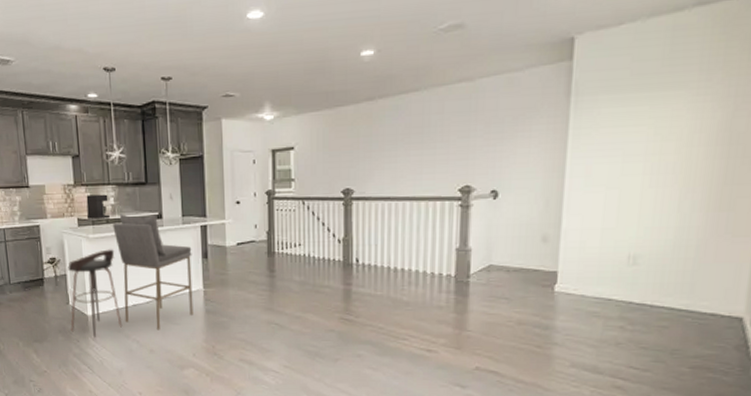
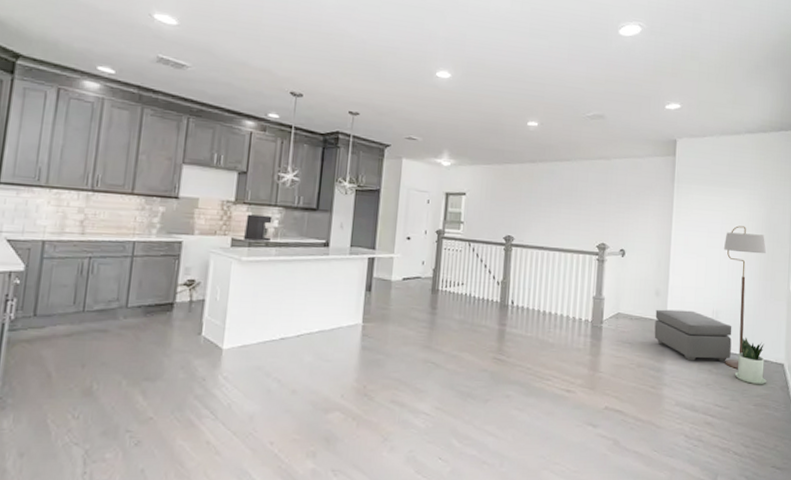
bar stool: present [68,249,123,339] -> none [197,274,270,377]
bar stool: present [113,214,194,330] -> none [268,238,356,368]
ottoman: none [540,257,659,317] -> present [654,309,732,362]
floor lamp: none [645,141,722,326] -> present [723,226,766,370]
planter: none [660,285,712,344] -> present [734,336,767,385]

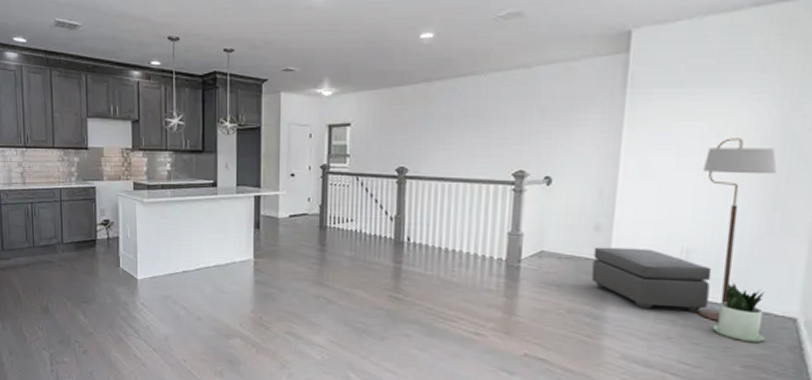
coffee maker: present [242,214,273,242] -> none [142,159,165,185]

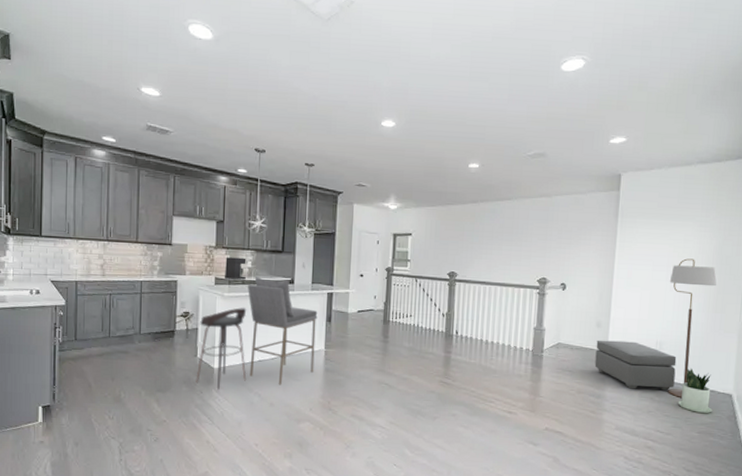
bar stool: none [120,214,172,303] -> present [196,307,247,391]
coffee maker: none [142,159,165,185] -> present [224,257,246,281]
bar stool: none [168,180,245,298] -> present [248,277,318,385]

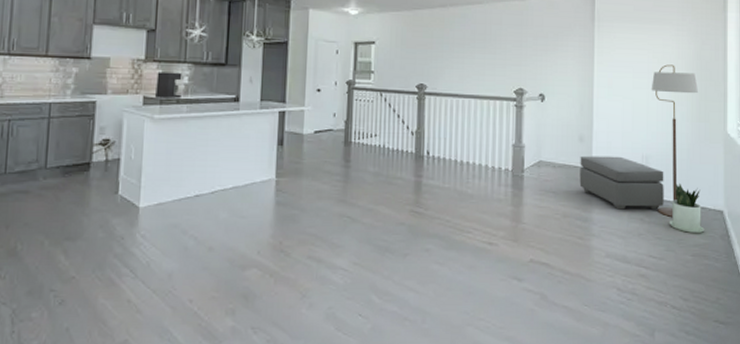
bar stool: present [196,307,247,391] -> none [115,132,182,235]
bar stool: present [248,277,318,385] -> none [183,94,268,225]

